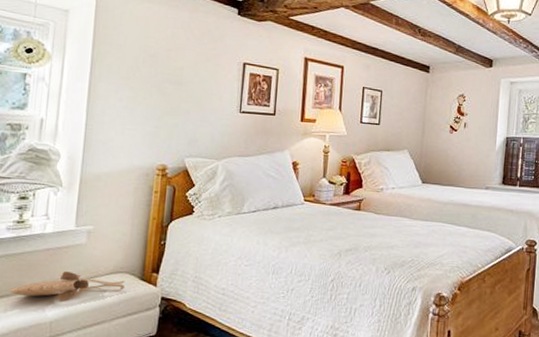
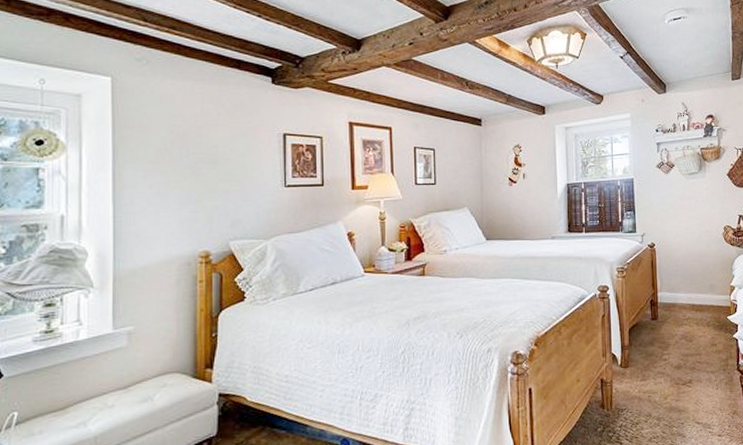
tote bag: present [9,270,125,301] -> none [43,378,176,413]

